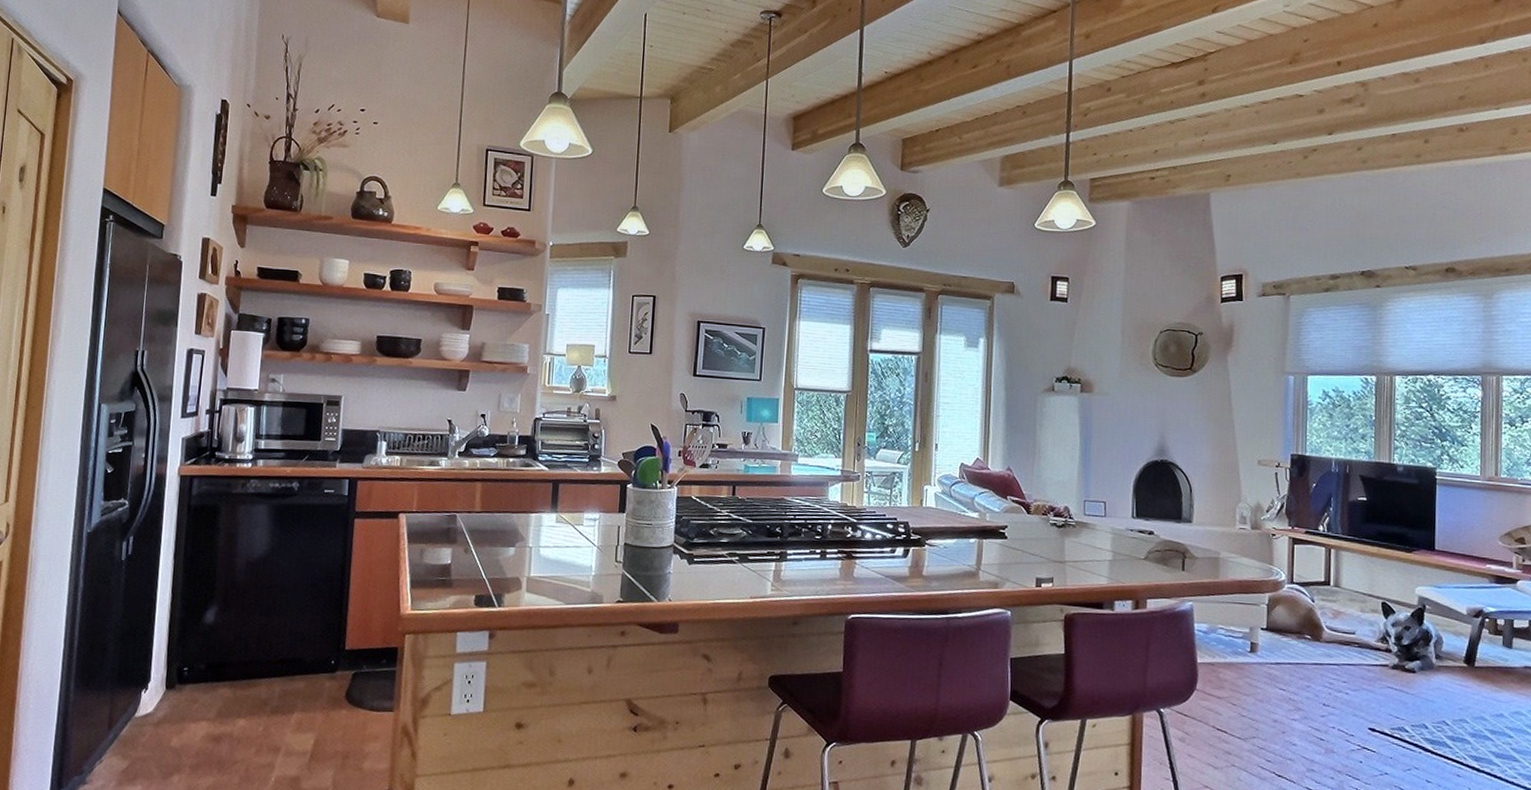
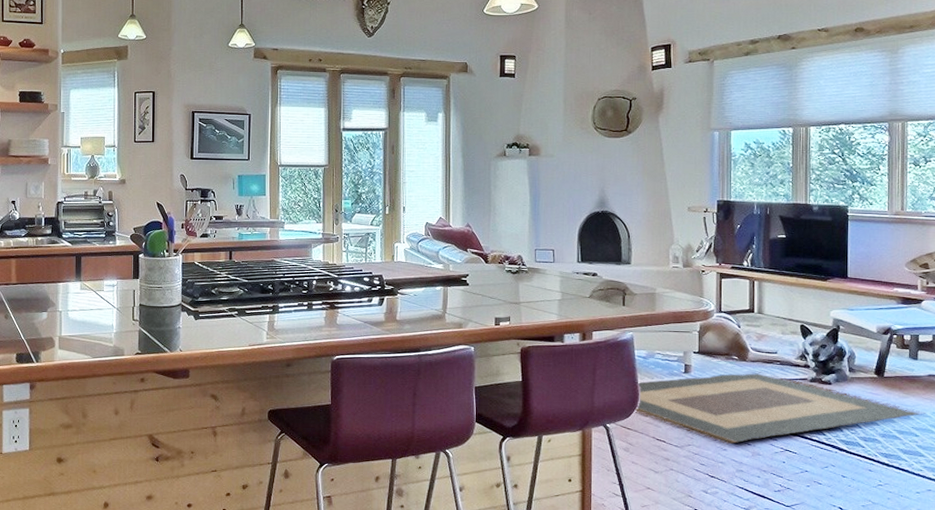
rug: none [1193,653,1522,739] -> present [635,371,927,445]

